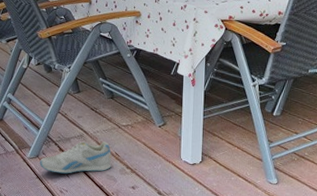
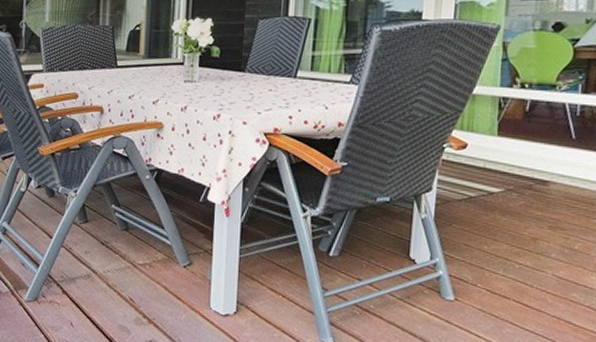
sneaker: present [39,141,112,174] -> none [38,282,125,322]

